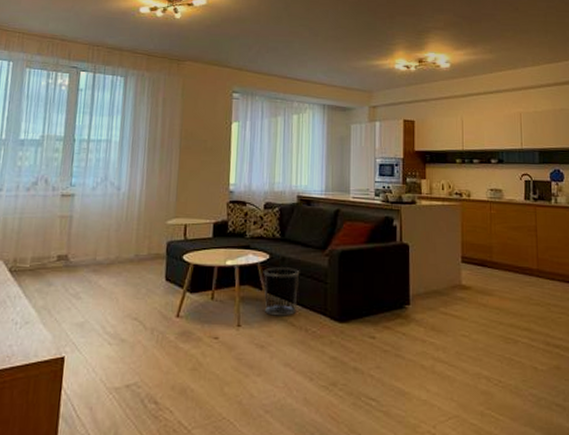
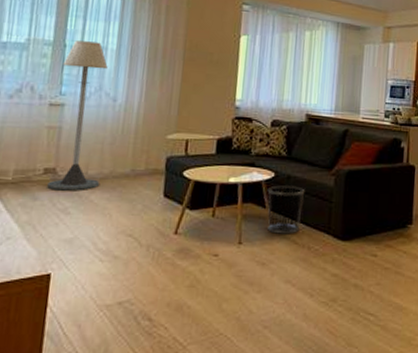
floor lamp: none [60,135,112,277] -> present [47,40,108,191]

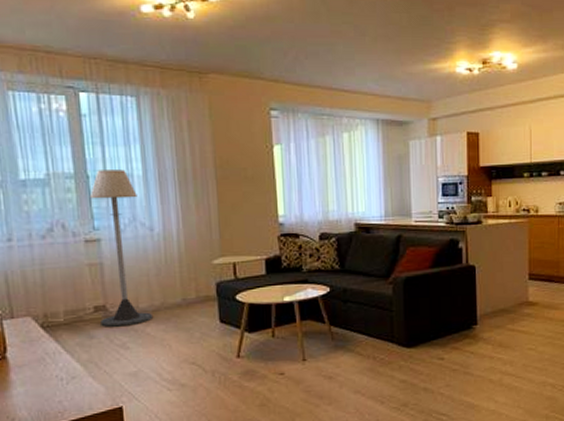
waste bin: present [267,185,305,234] -> none [324,298,364,348]

